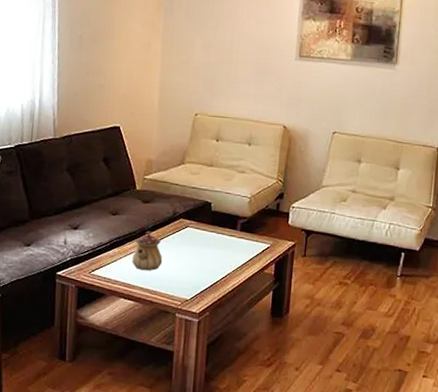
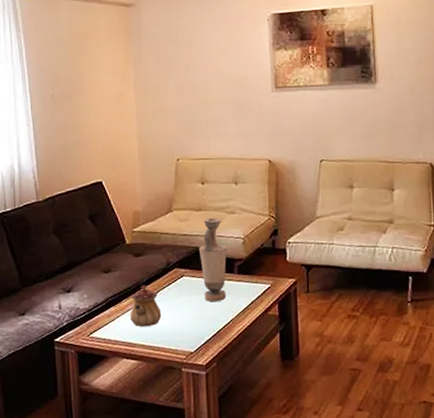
vase: none [205,174,233,255] -> present [198,217,227,301]

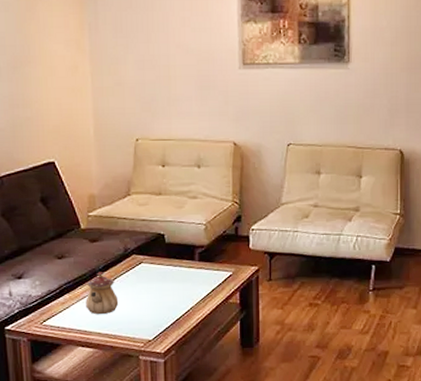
vase: present [198,217,227,301] -> none [158,202,188,289]

